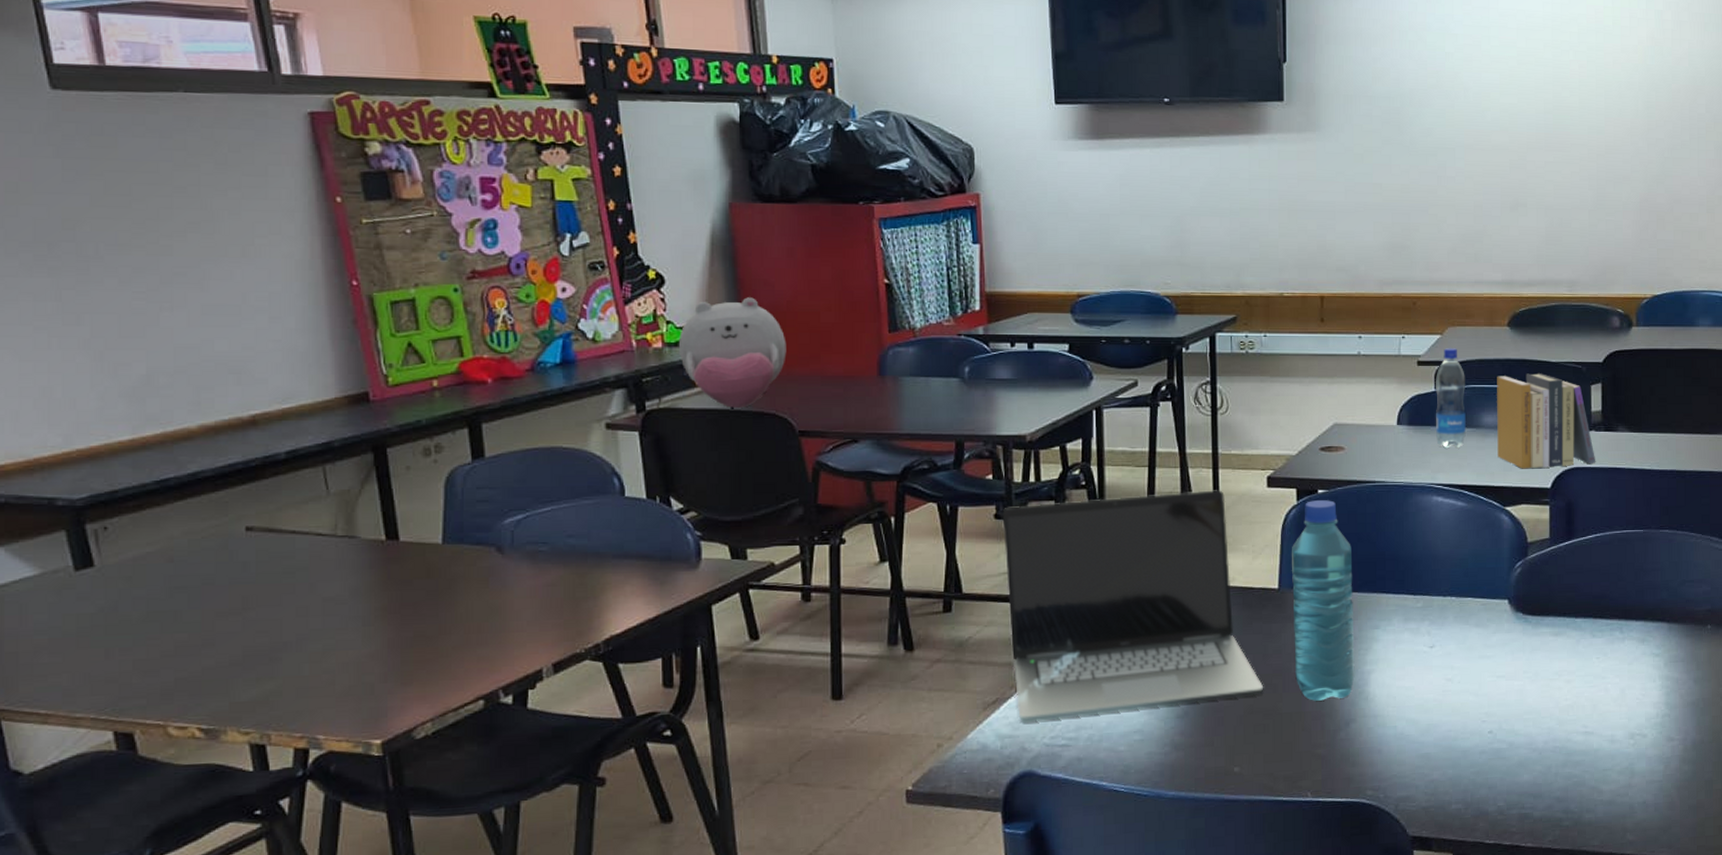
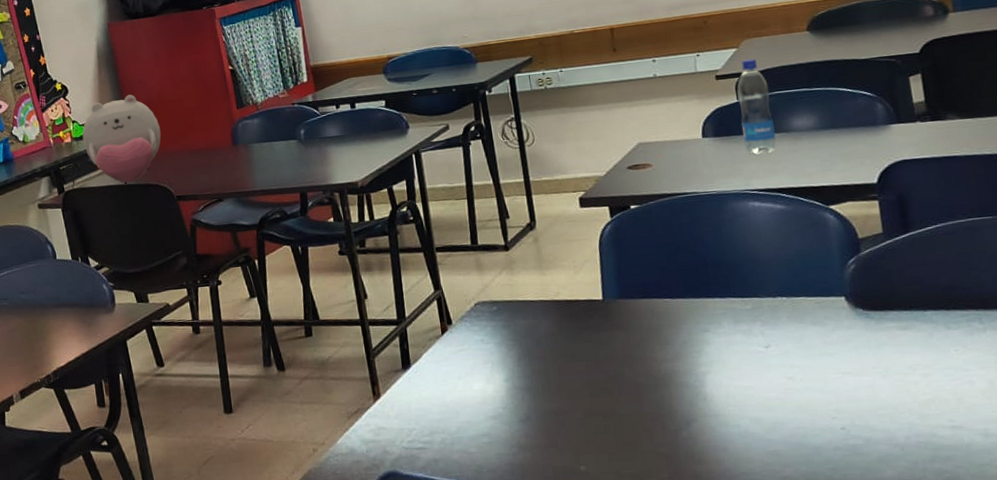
laptop: present [1002,490,1264,723] -> none [345,214,600,429]
water bottle: present [1292,500,1355,701] -> none [611,214,690,403]
books: present [1497,372,1596,469] -> none [802,71,926,167]

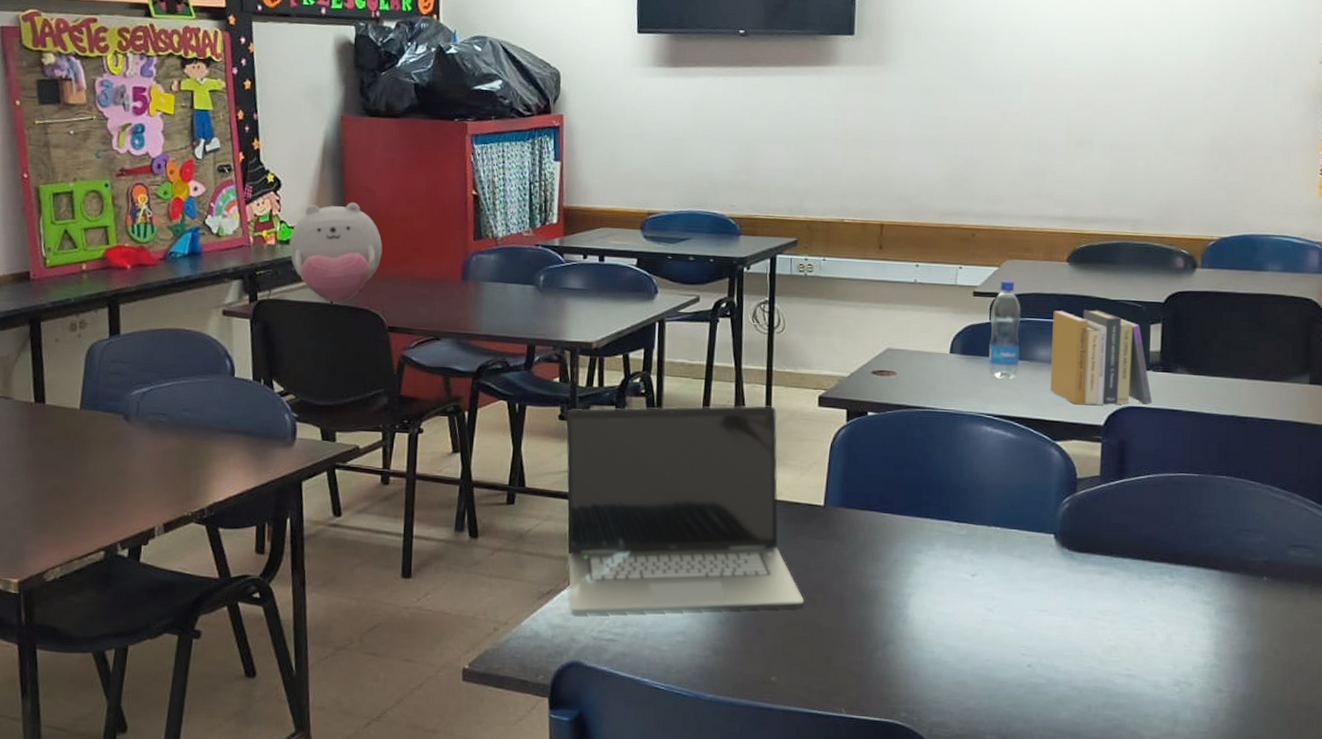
laptop: none [345,214,600,429] -> present [565,405,805,616]
books: none [802,71,926,167] -> present [1050,309,1153,406]

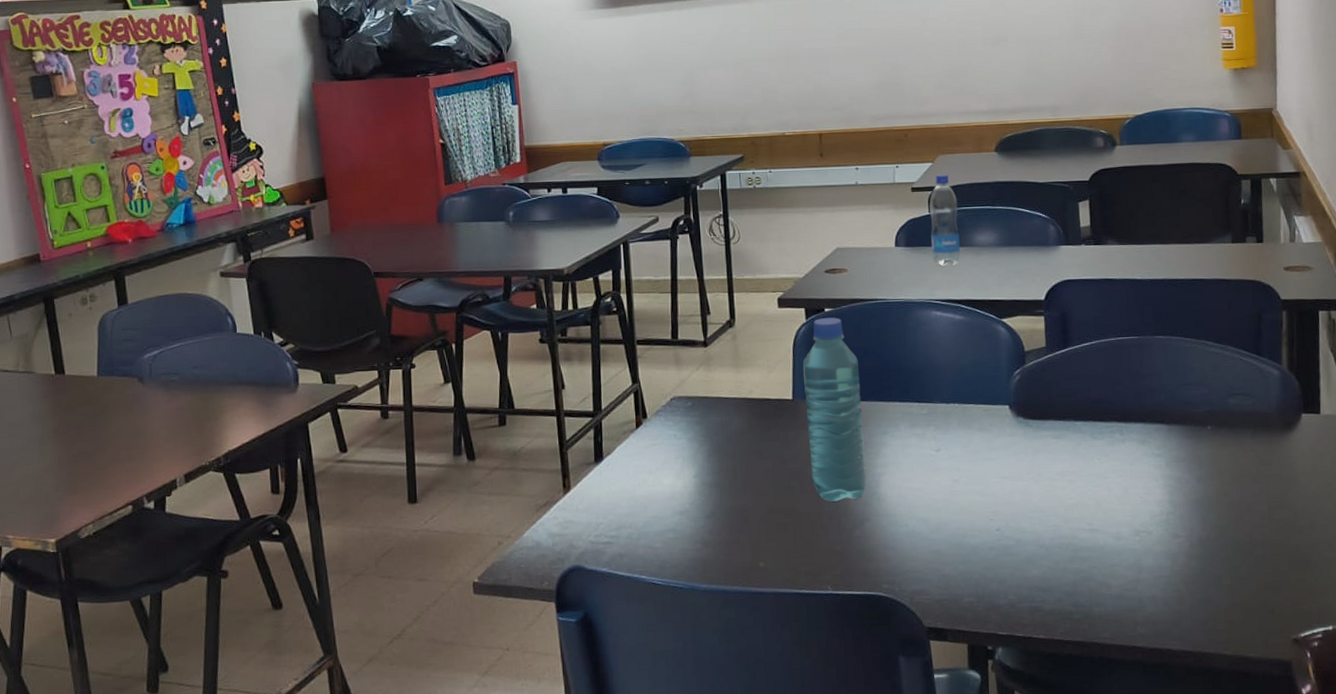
plush toy: present [289,202,383,303] -> none [275,161,362,255]
laptop: present [565,405,805,616] -> none [546,311,783,523]
water bottle: none [836,422,899,619] -> present [803,318,867,502]
books: present [1050,309,1153,406] -> none [987,193,1088,283]

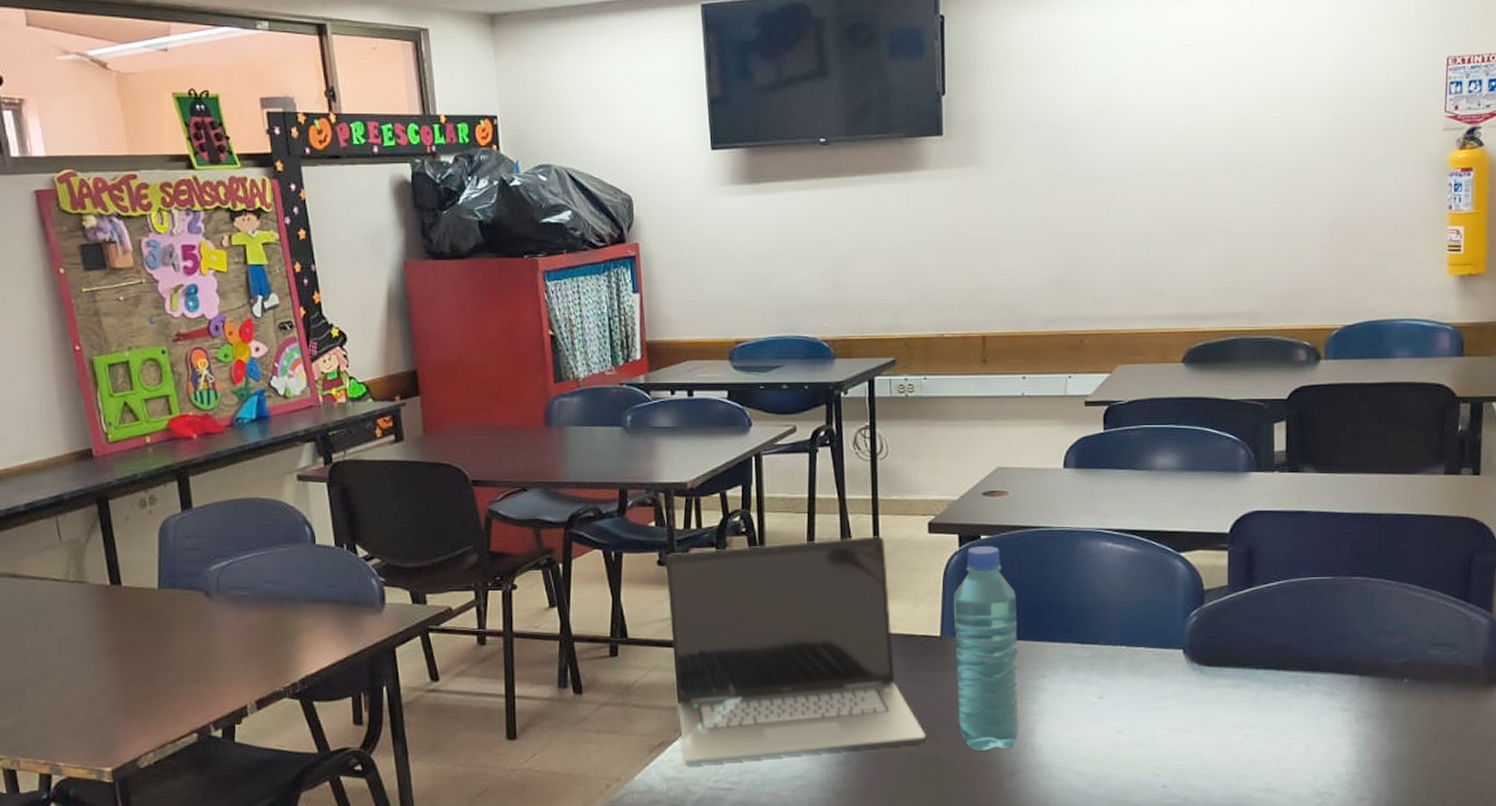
laptop: none [546,311,783,523] -> present [665,536,926,766]
bottle: present [929,174,960,267] -> none [1104,387,1137,492]

